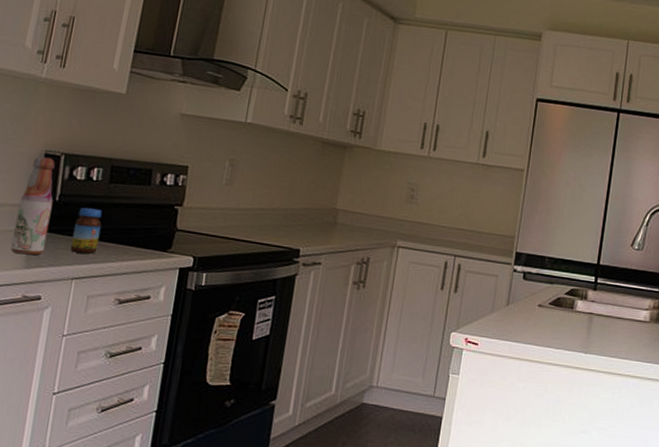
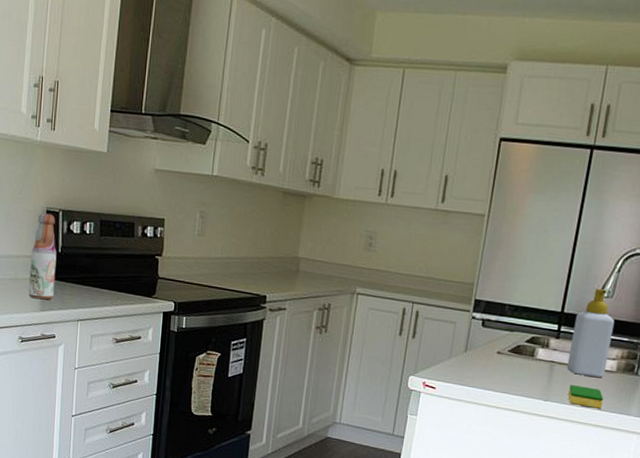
jar: present [71,207,103,254] -> none [74,258,97,299]
soap bottle: none [604,241,646,328] -> present [566,289,615,377]
dish sponge: none [607,336,640,359] -> present [568,385,604,409]

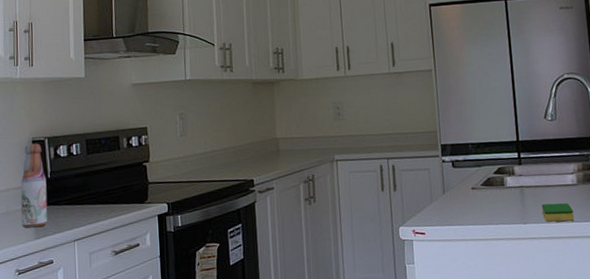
soap bottle: present [566,289,615,377] -> none [530,114,568,194]

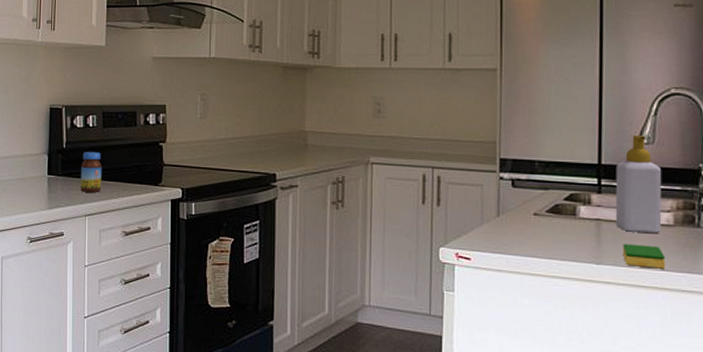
bottle: present [20,143,48,229] -> none [36,111,62,197]
jar: none [67,178,89,218] -> present [81,152,102,192]
soap bottle: none [530,114,568,194] -> present [615,136,662,233]

